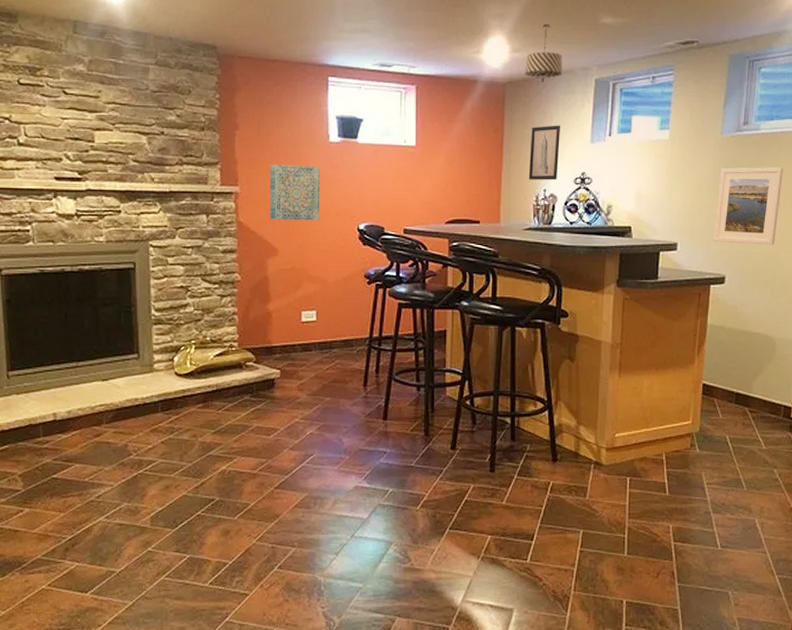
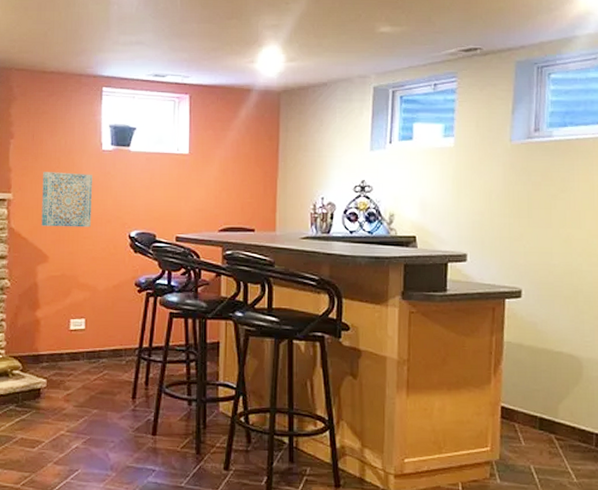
pendant light: present [524,24,562,82] -> none [299,34,339,91]
wall art: present [528,125,560,181] -> none [305,132,338,189]
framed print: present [714,167,783,245] -> none [507,175,581,257]

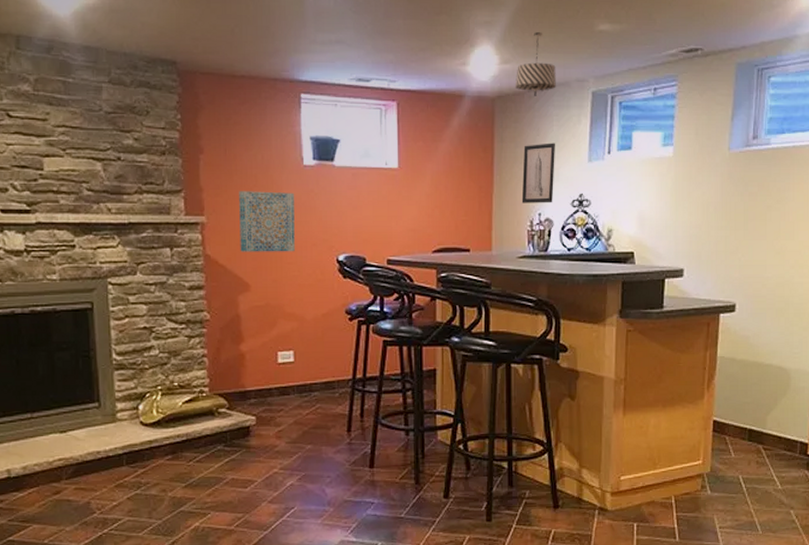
pendant light: none [299,34,339,91] -> present [515,32,556,96]
wall art: none [305,132,338,189] -> present [521,143,555,203]

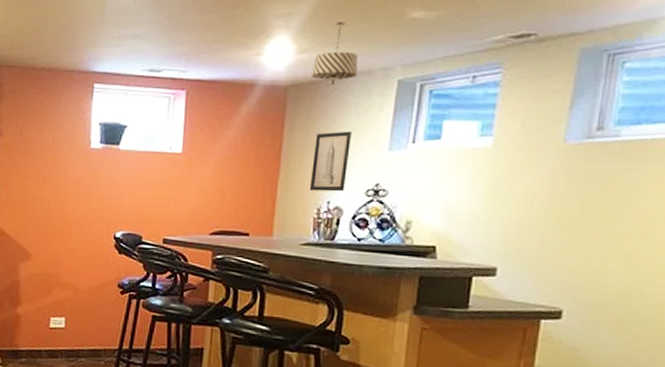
wall art: present [239,191,295,252] -> none [25,170,79,227]

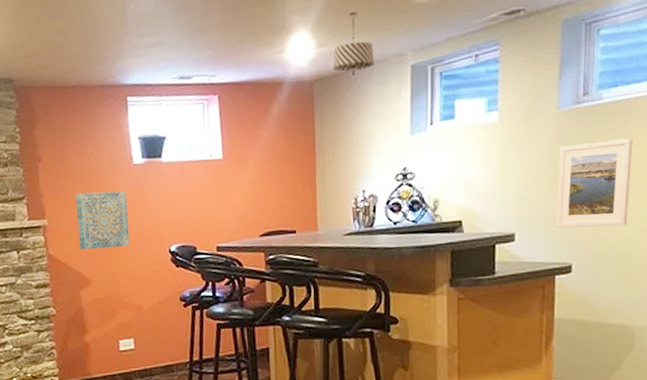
wall art: none [25,170,79,227] -> present [76,191,130,250]
wall art: present [309,131,351,192] -> none [344,119,377,182]
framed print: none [548,181,653,276] -> present [556,138,633,228]

